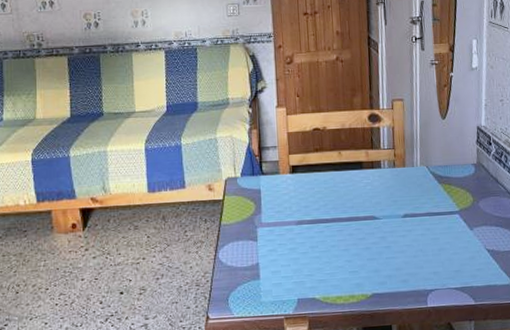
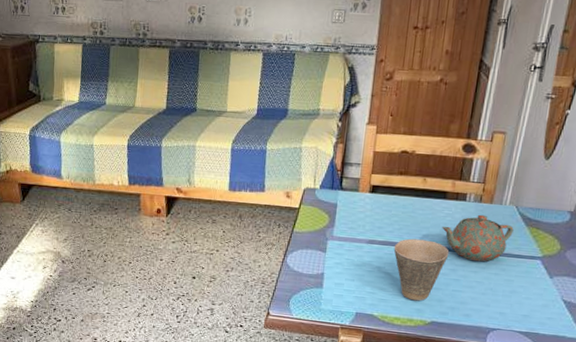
cup: none [323,211,376,276] -> present [393,238,449,301]
teapot: none [364,179,429,226] -> present [441,214,514,262]

